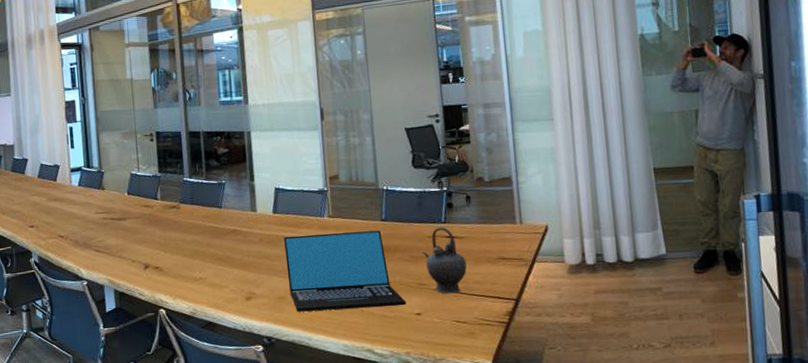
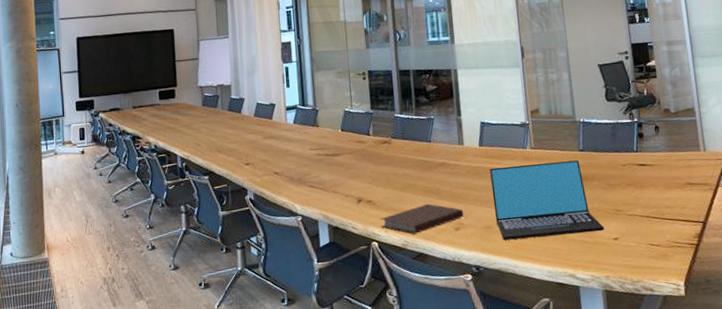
notebook: none [168,271,256,303] -> present [380,203,464,234]
teapot: present [422,226,467,294] -> none [617,155,658,219]

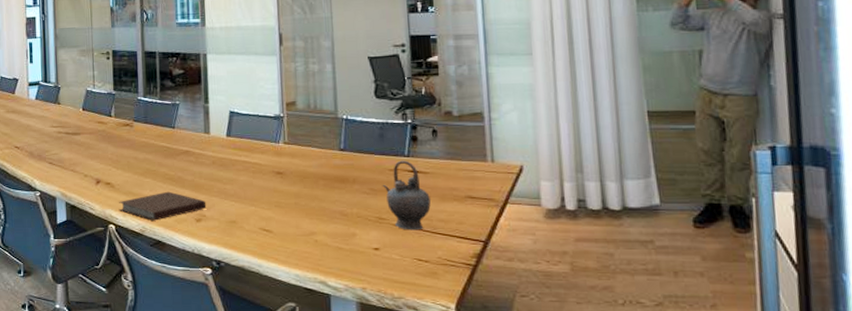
laptop: present [490,160,605,241] -> none [237,160,364,239]
teapot: none [617,155,658,219] -> present [382,160,431,230]

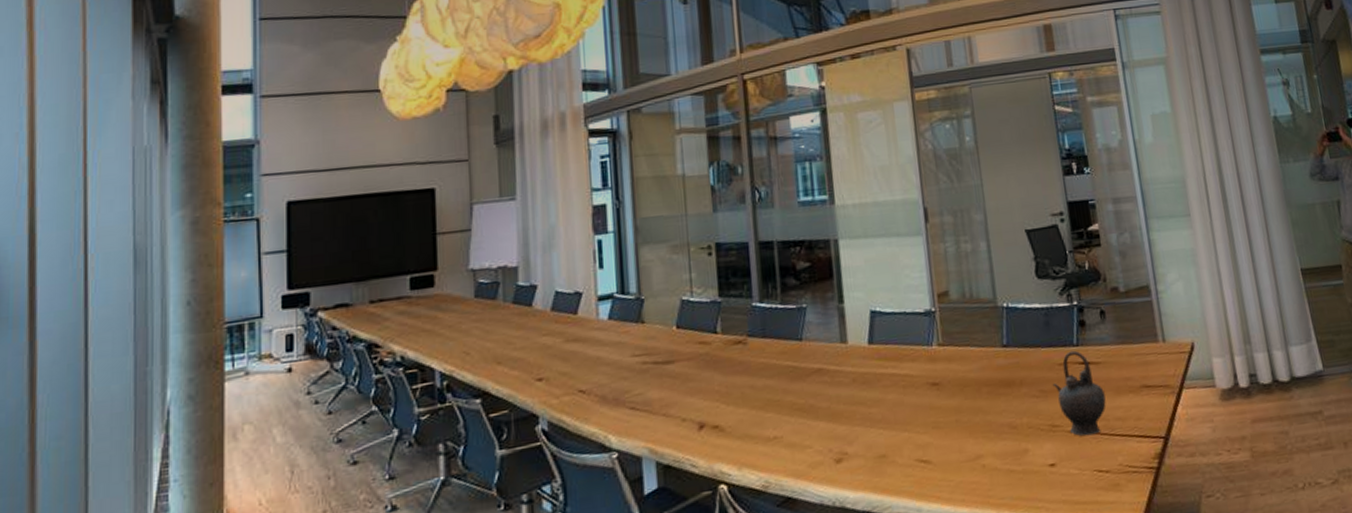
notebook: present [118,191,207,221] -> none [731,426,848,471]

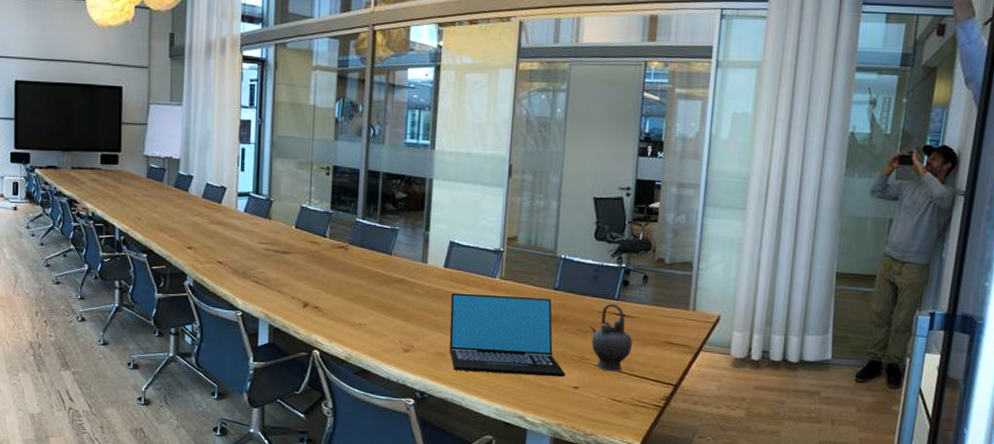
laptop: none [883,359,1038,475] -> present [449,293,566,378]

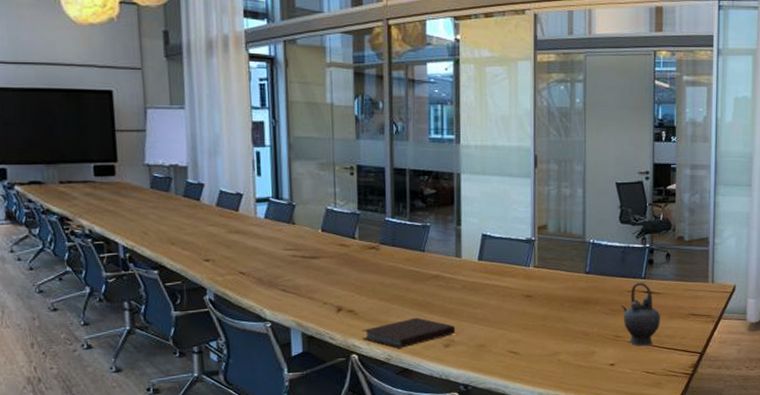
notebook: none [324,319,416,349] -> present [362,317,456,348]
laptop: present [449,293,566,378] -> none [488,282,602,360]

